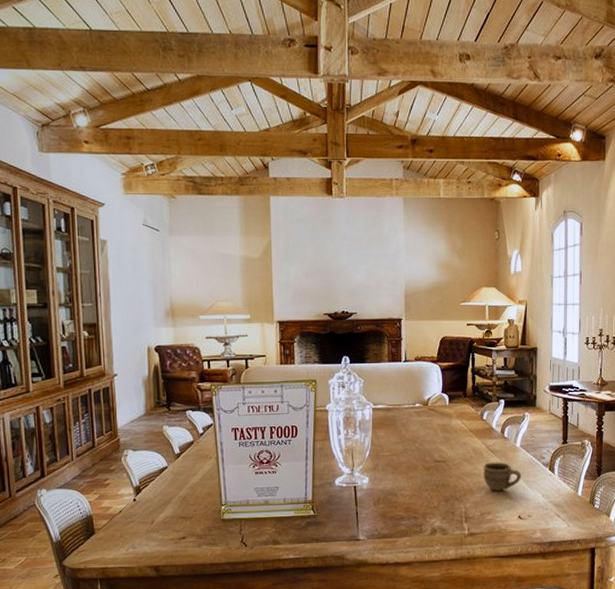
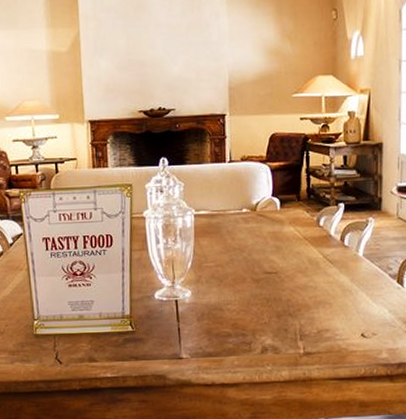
cup: present [483,462,521,491] -> none [320,273,364,306]

